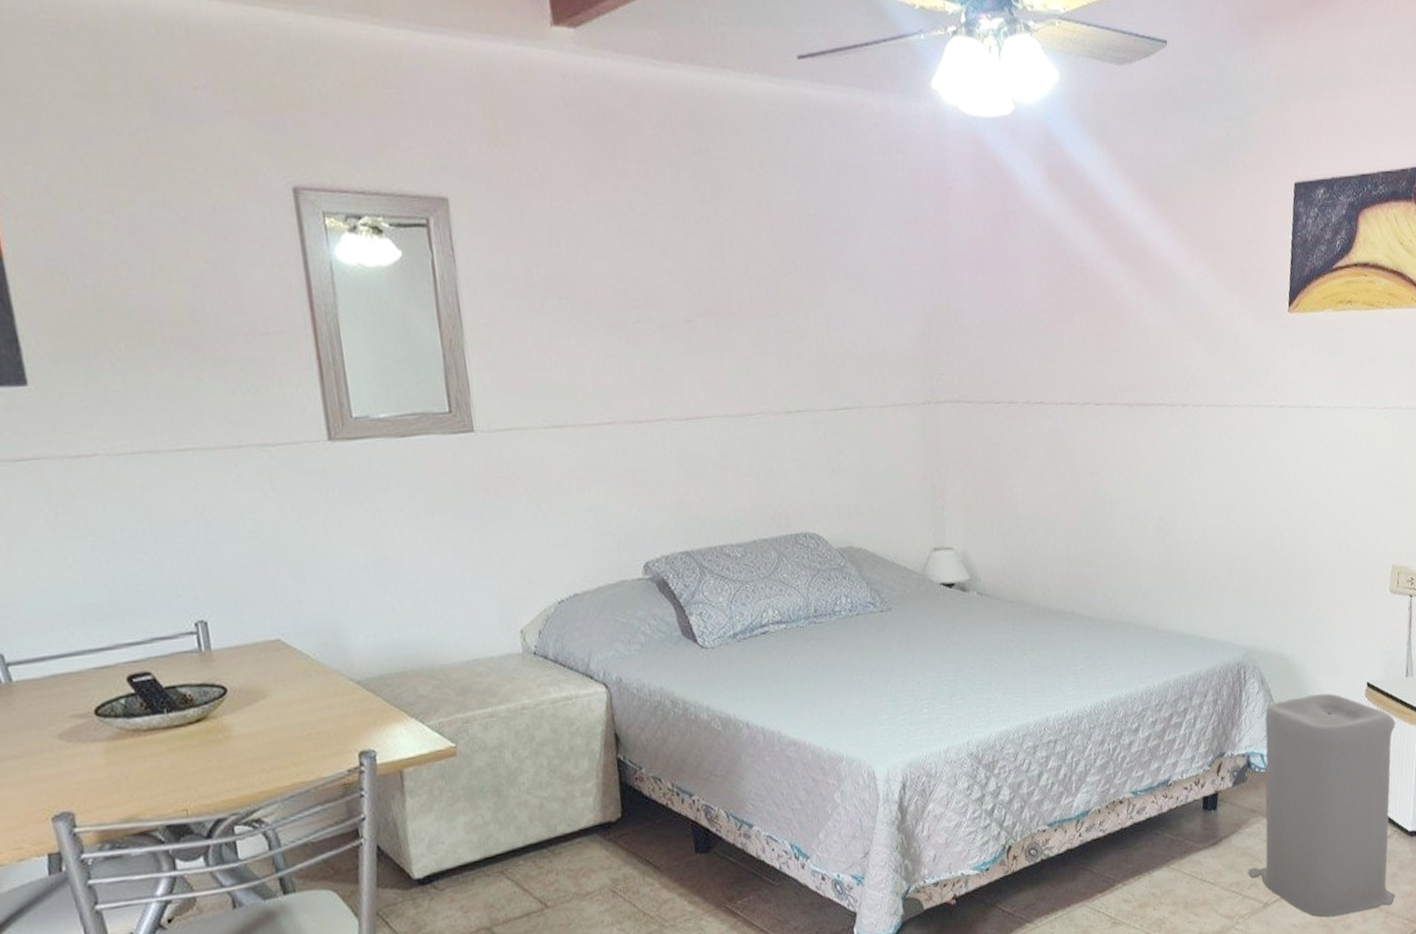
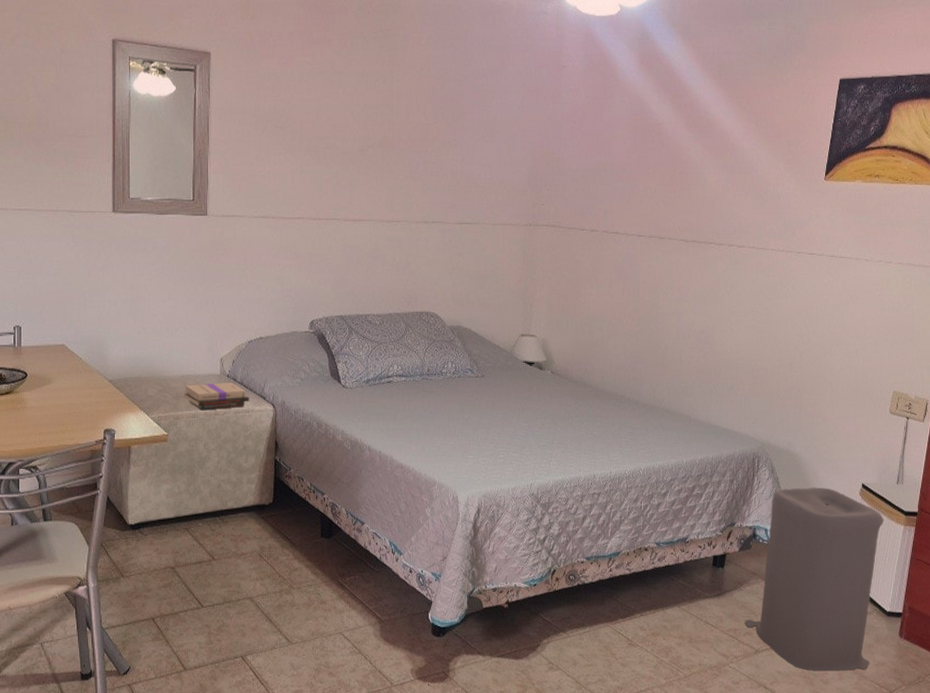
books: none [471,661,570,706] -> present [183,382,249,411]

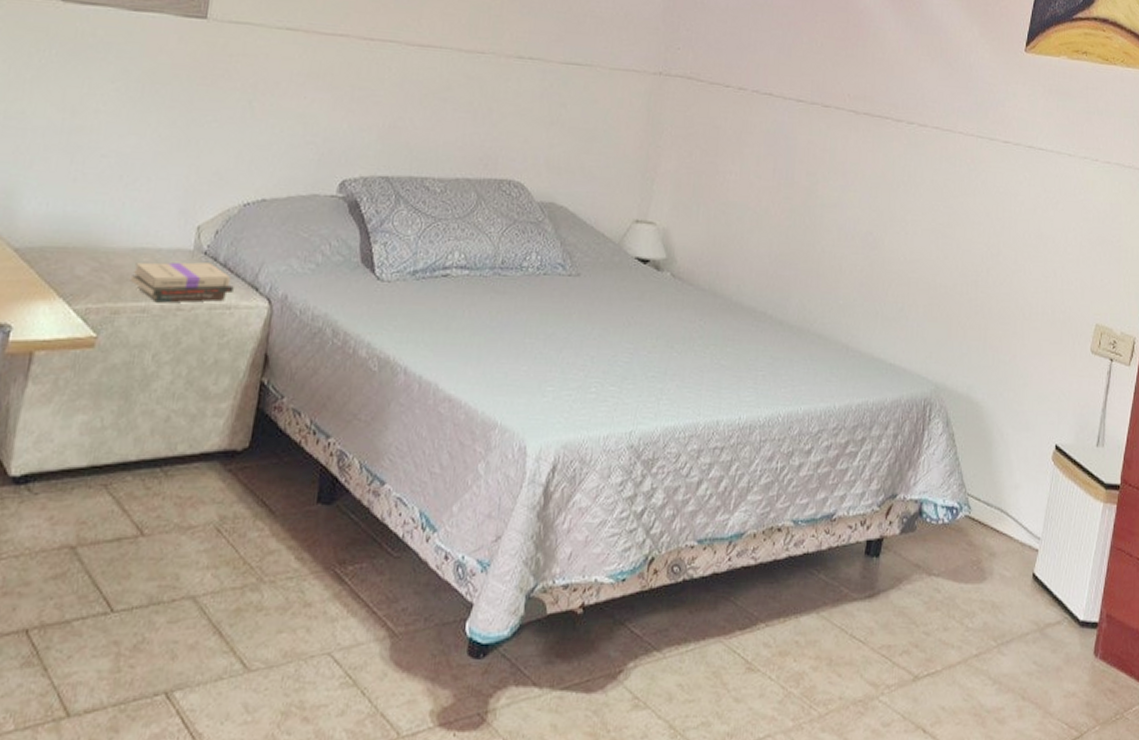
laundry basket: present [745,487,884,671] -> none [902,447,1081,706]

